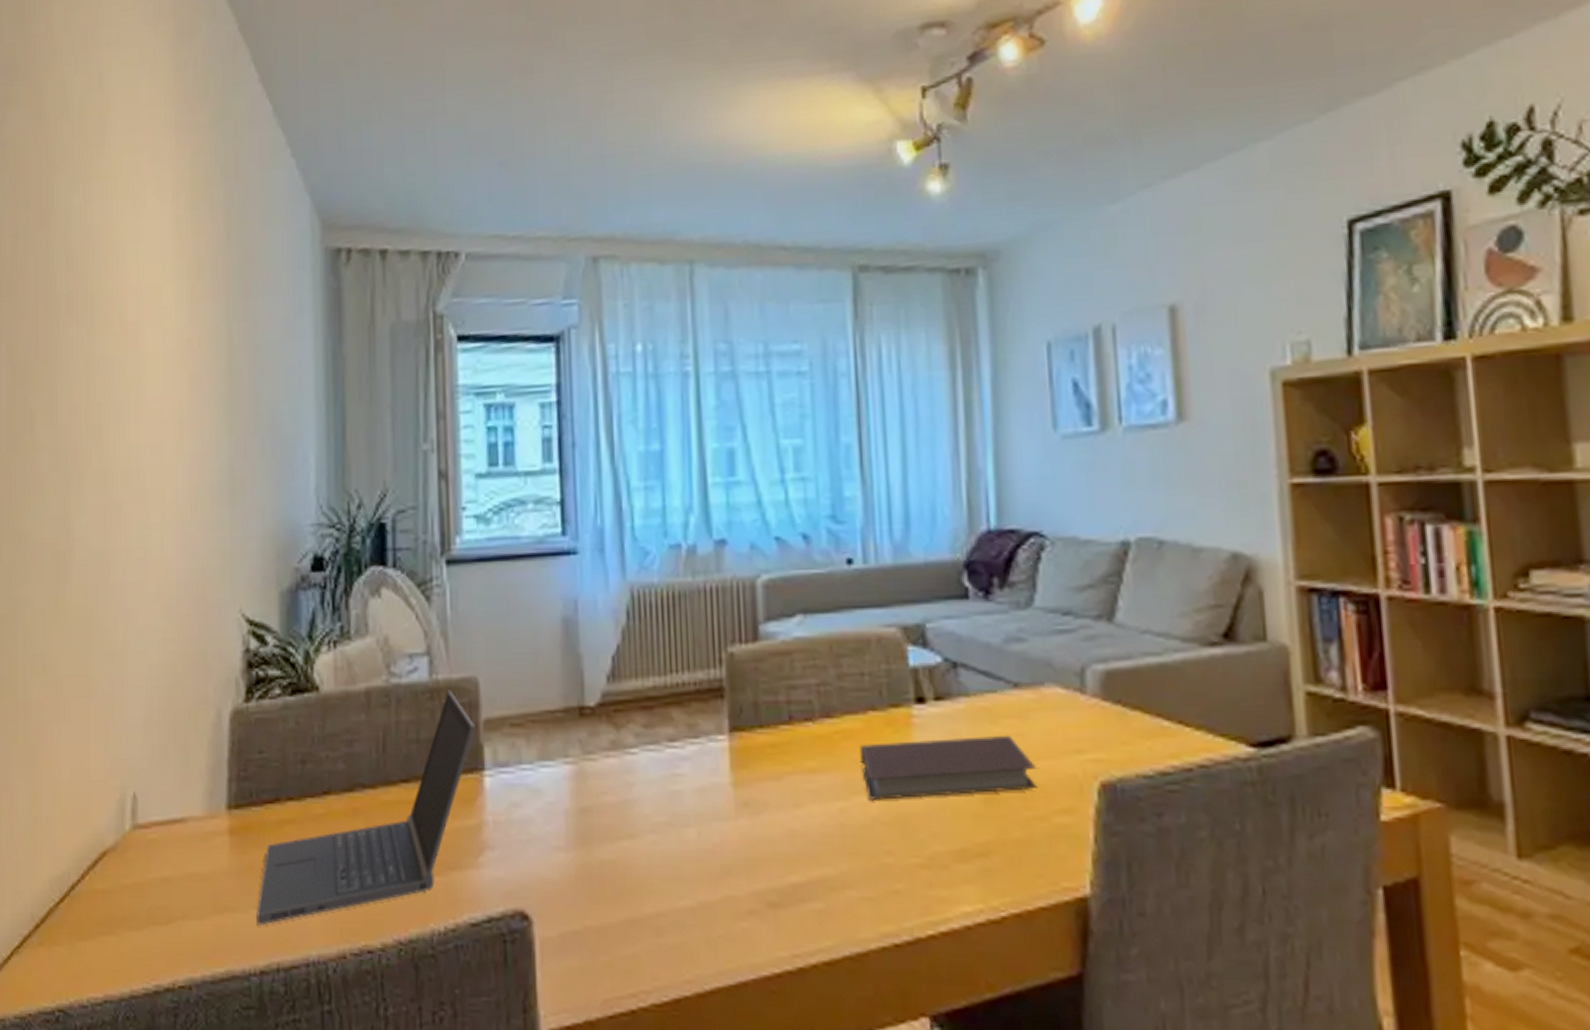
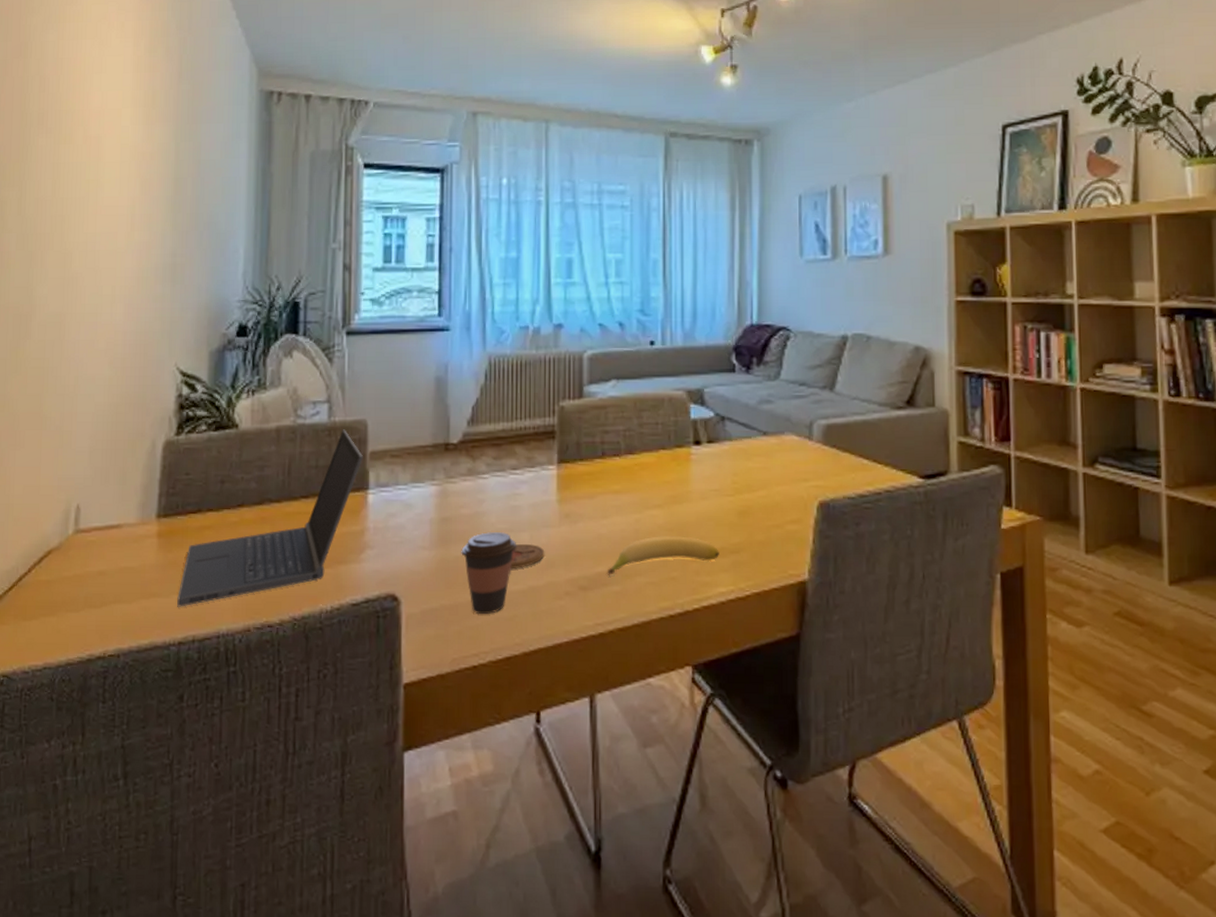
coffee cup: none [607,827,681,939] -> present [461,532,517,614]
coaster: none [673,844,719,879] -> present [510,544,545,570]
banana: none [805,831,960,887] -> present [608,535,719,575]
notebook: present [859,735,1038,800] -> none [652,468,776,513]

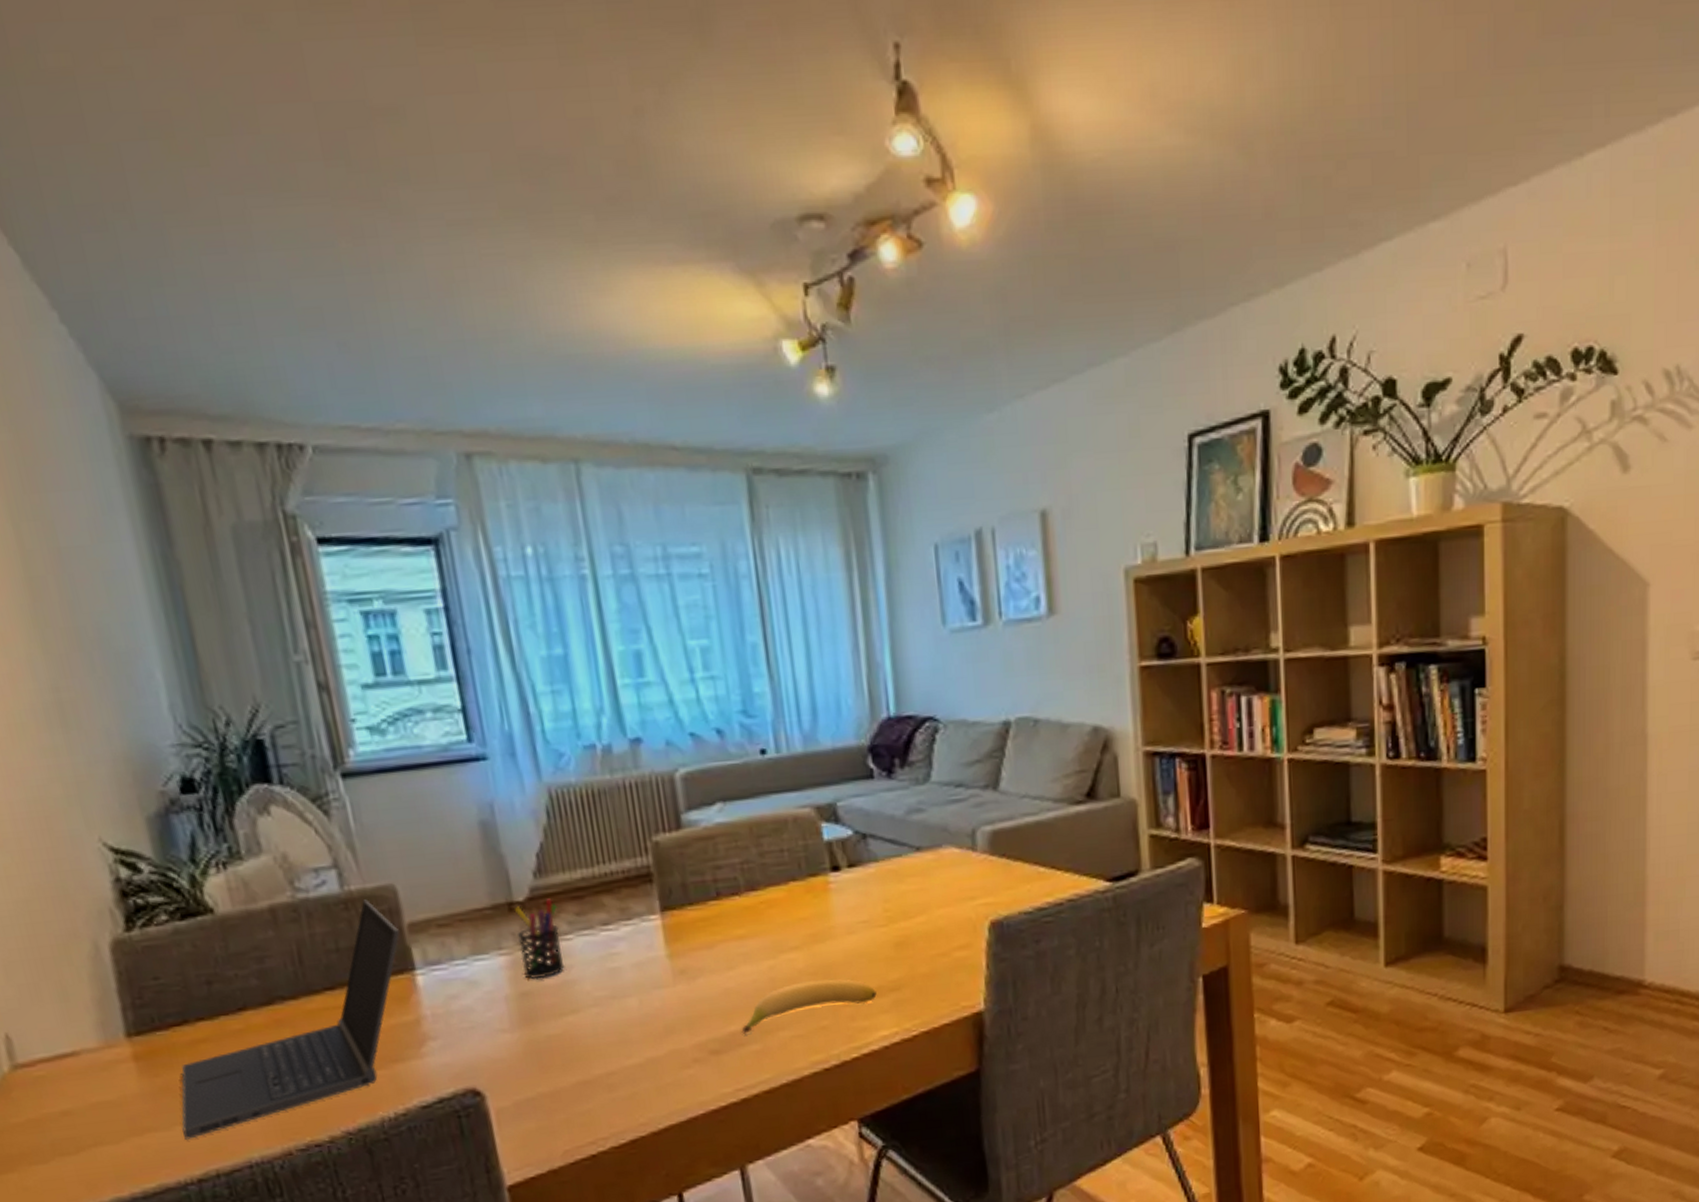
pen holder: none [447,443,481,508] -> present [513,898,565,980]
coffee cup: present [461,532,517,614] -> none [552,1000,625,1097]
coaster: present [510,544,545,570] -> none [618,1010,661,1042]

